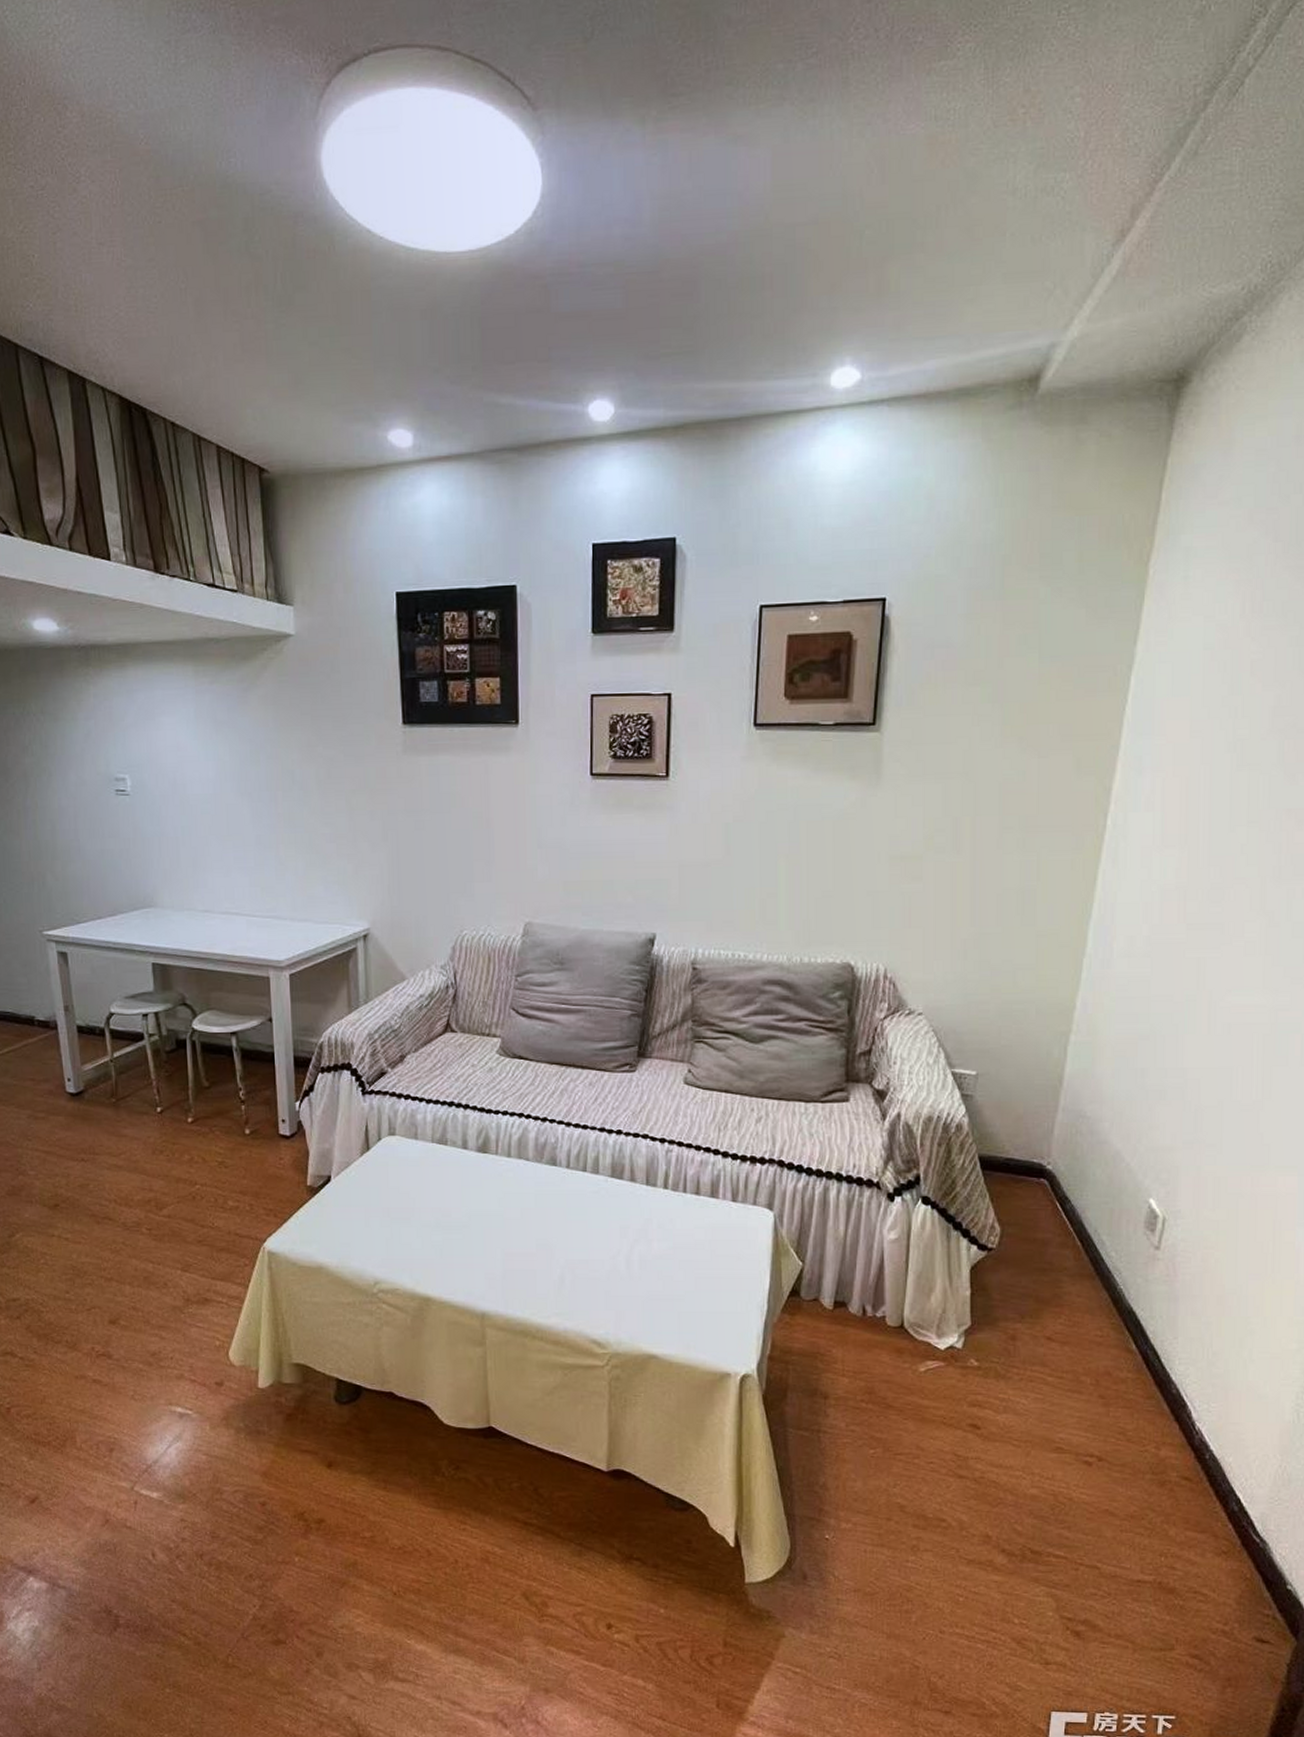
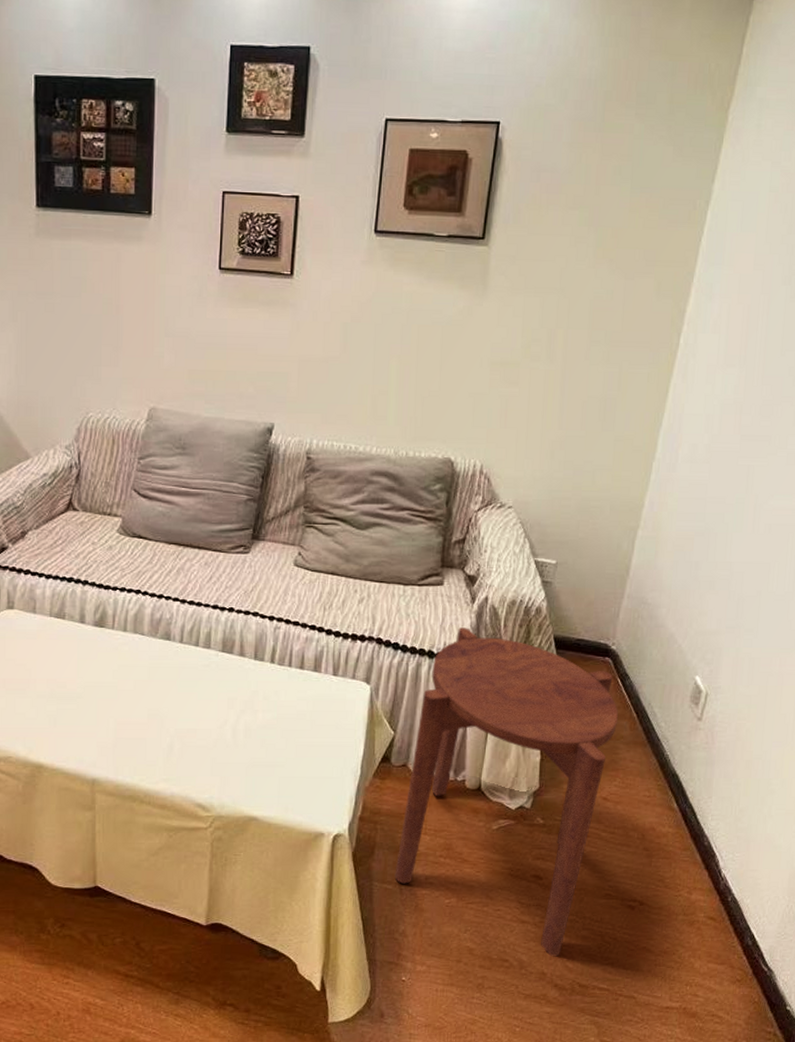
side table: none [811,1147,1060,1518] -> present [394,627,619,957]

